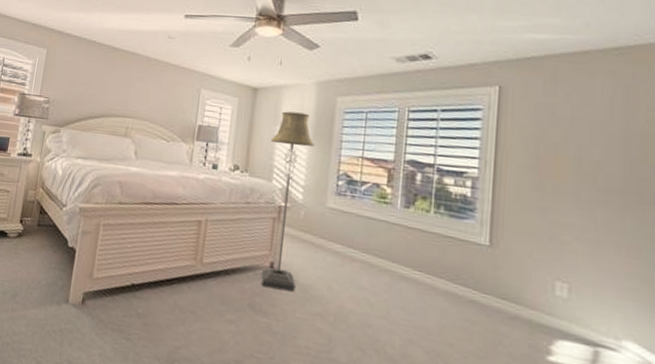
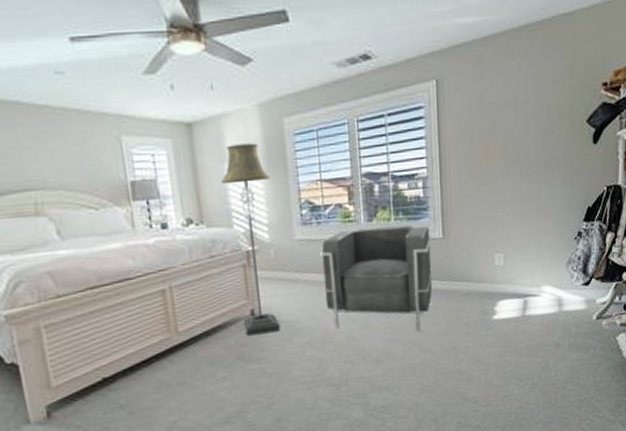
armchair: none [345,209,476,344] -> present [320,224,433,333]

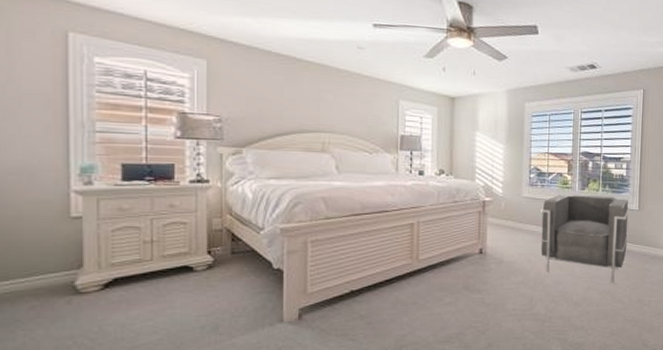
floor lamp: present [220,143,280,336] -> none [470,117,509,270]

